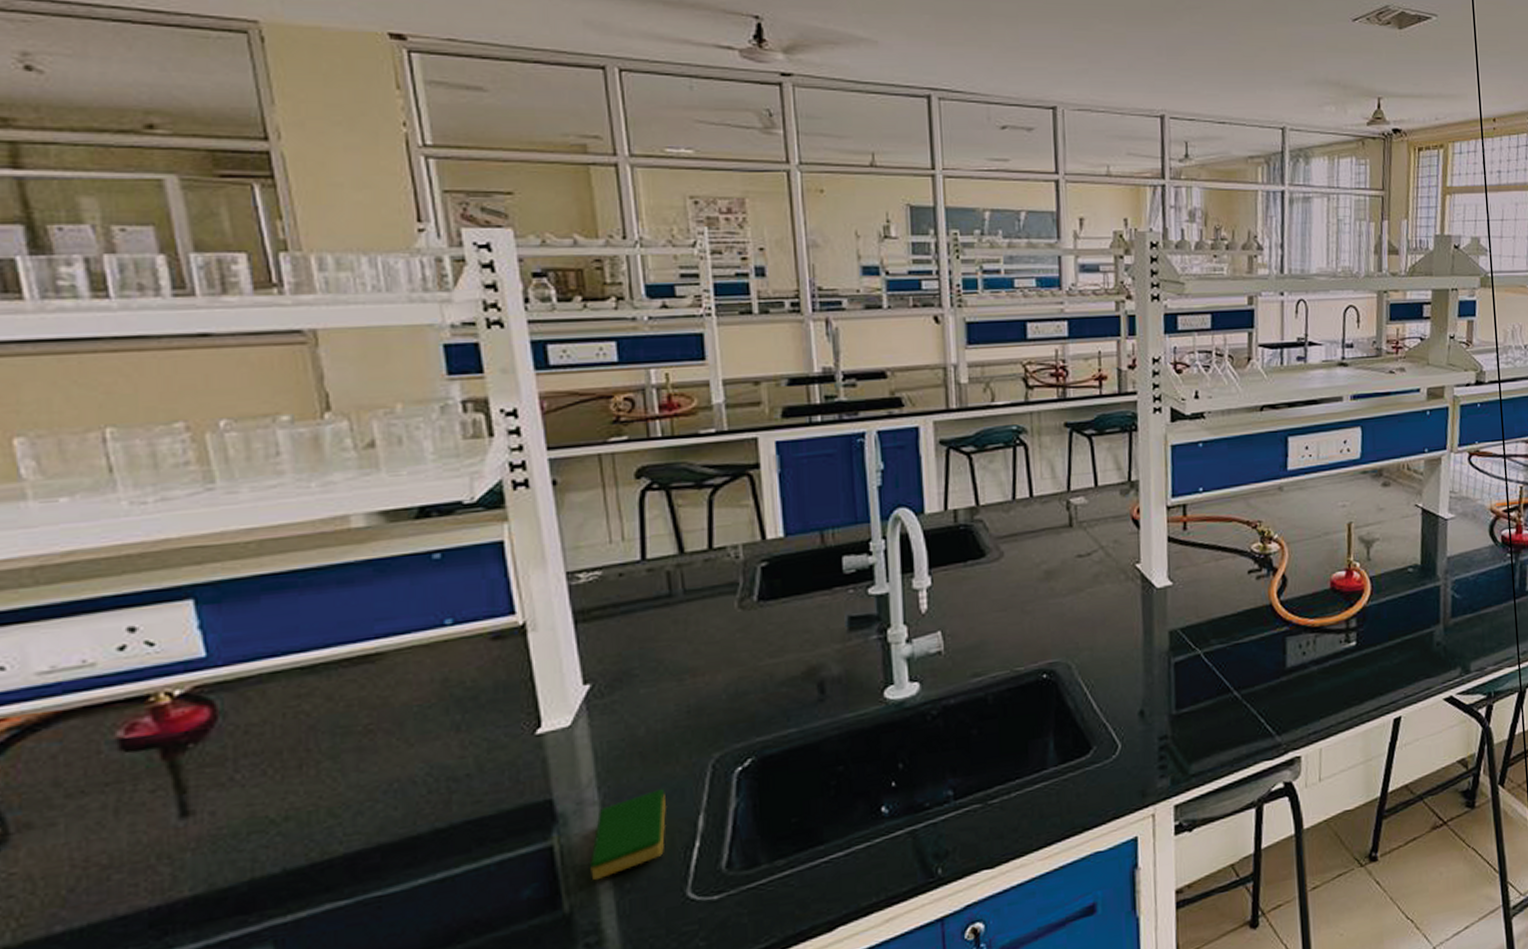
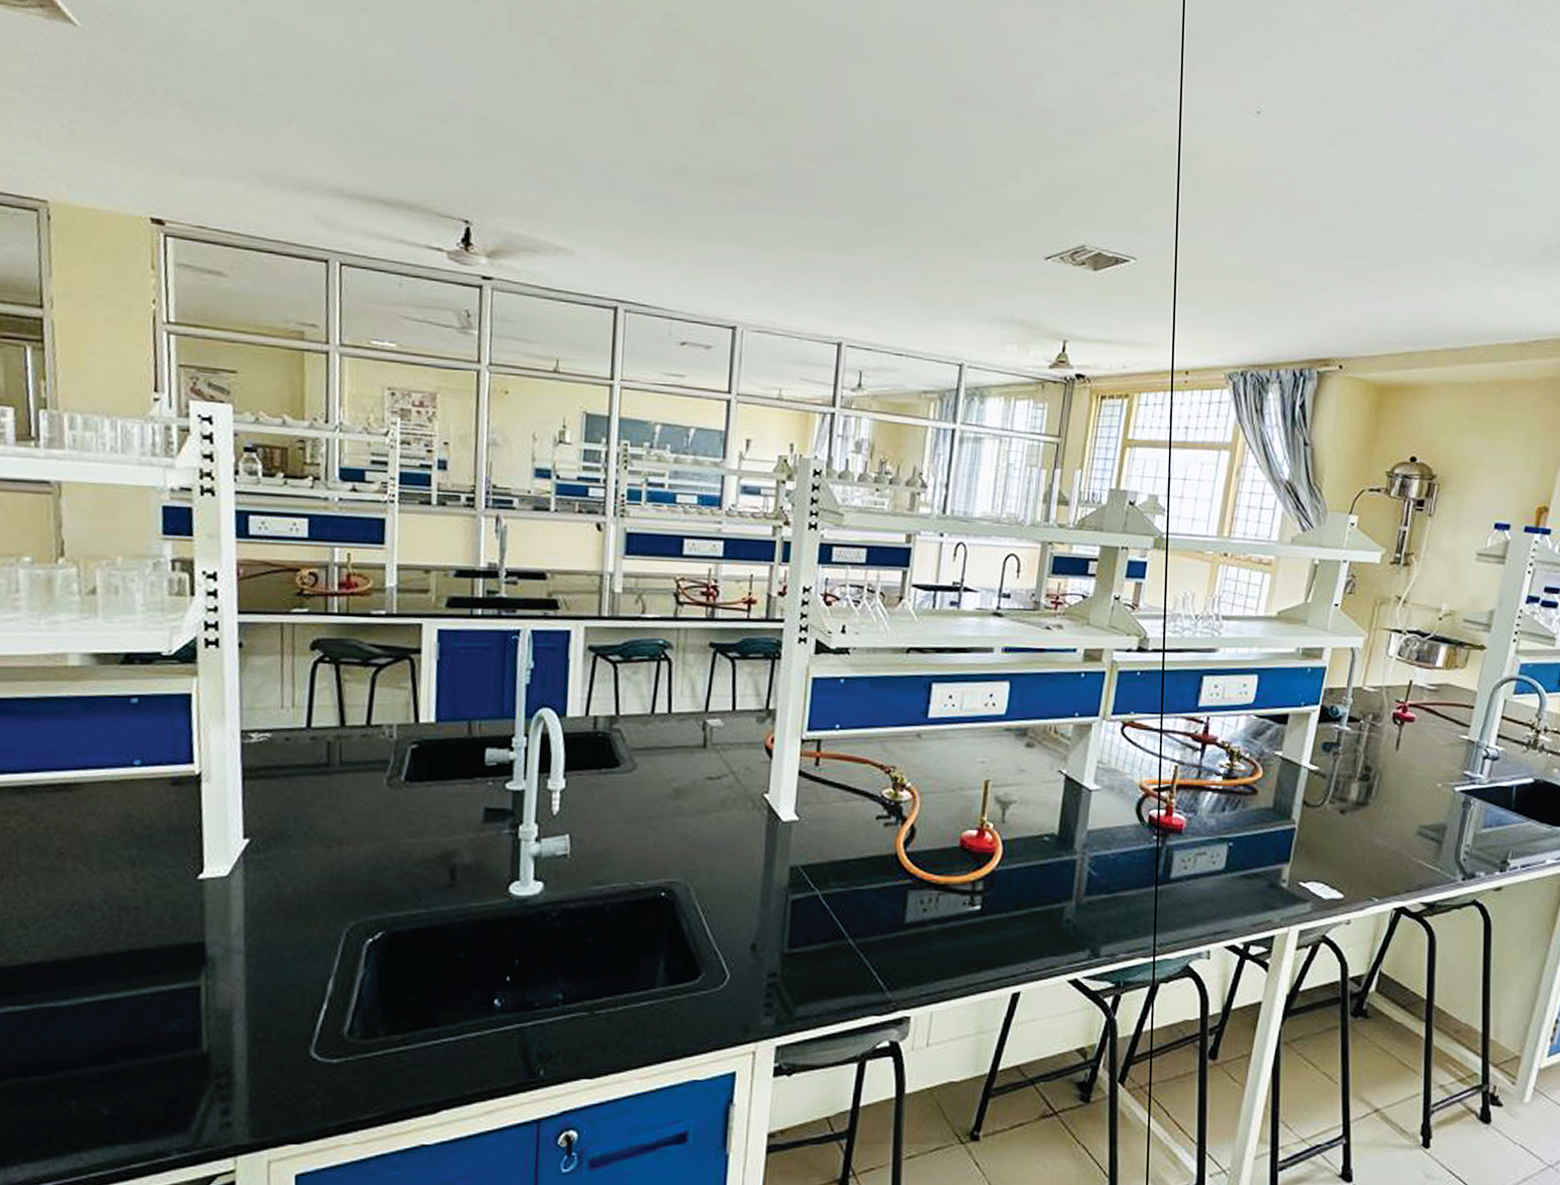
dish sponge: present [590,788,666,881] -> none [229,947,302,1026]

